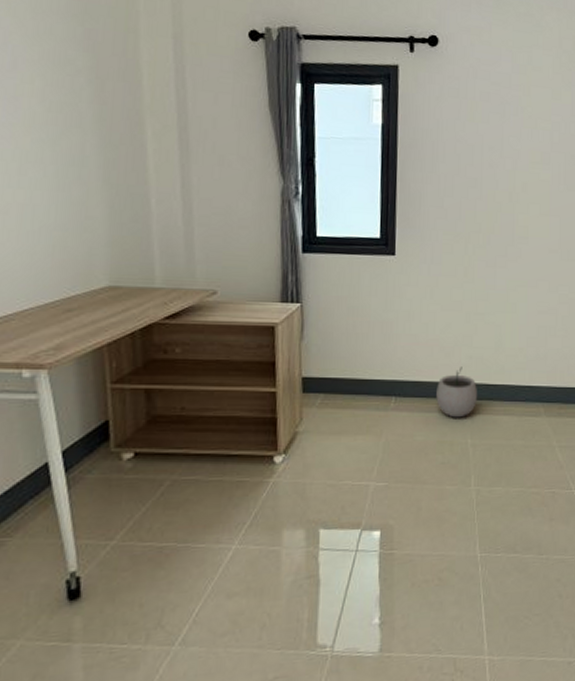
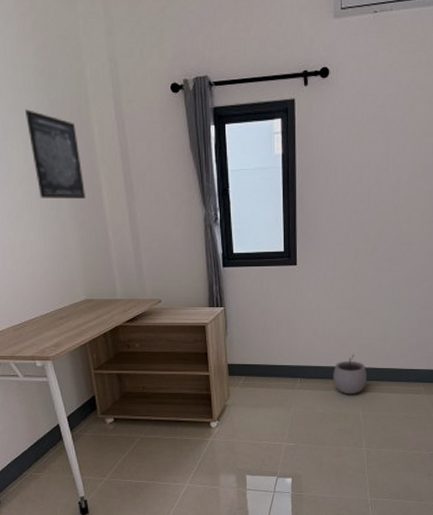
wall art: none [47,37,123,155] -> present [24,109,85,199]

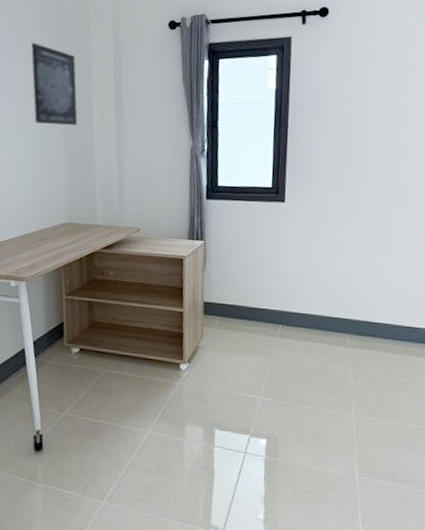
plant pot: present [333,354,368,395] -> none [319,304,360,350]

